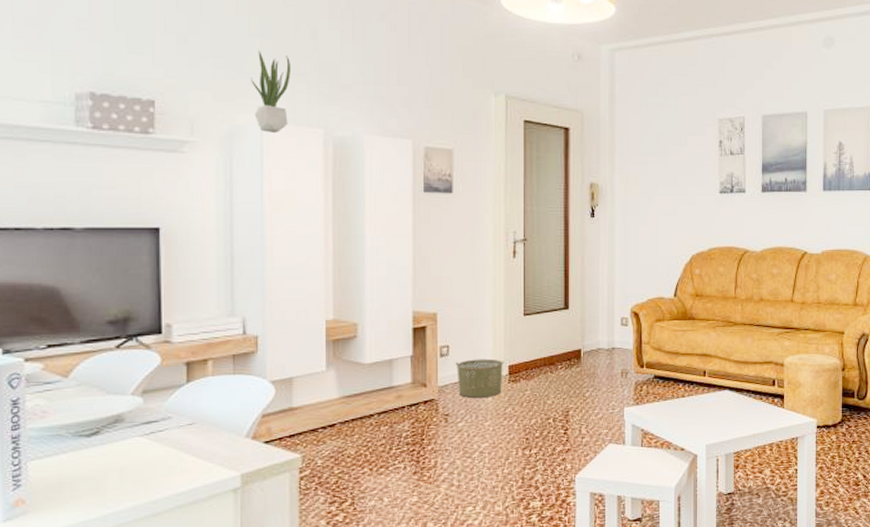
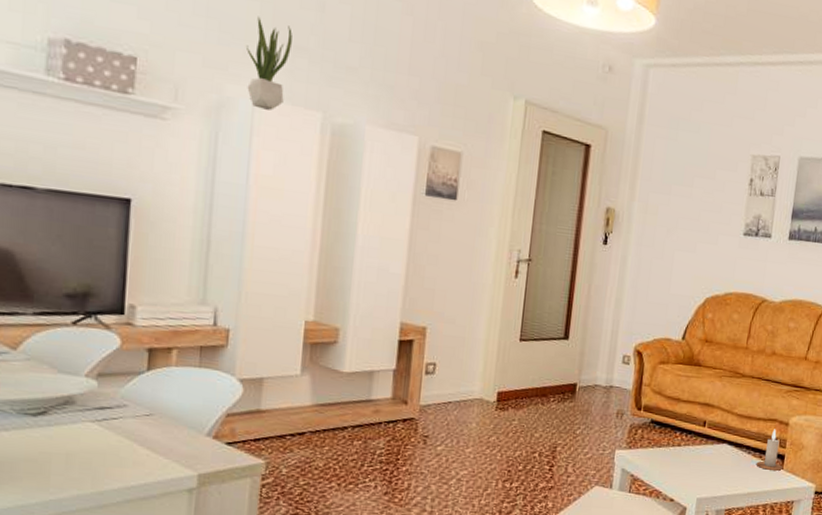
basket: present [455,358,504,398] -> none [441,380,494,423]
candle: none [758,370,784,410] -> present [756,429,784,471]

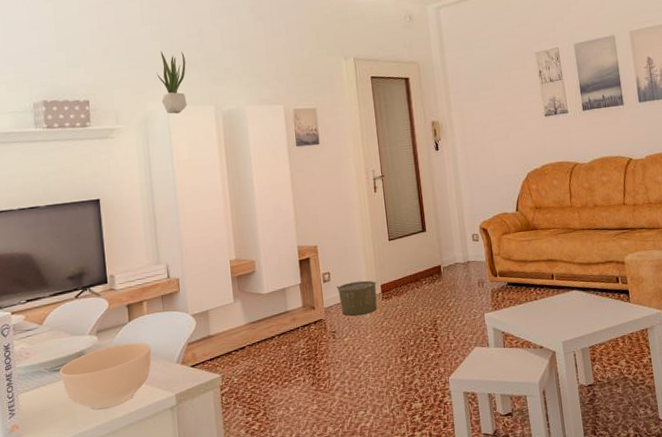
bowl: none [32,397,174,477] -> present [59,342,152,410]
basket: none [441,380,494,423] -> present [336,280,377,316]
candle: present [756,429,784,471] -> none [605,269,631,306]

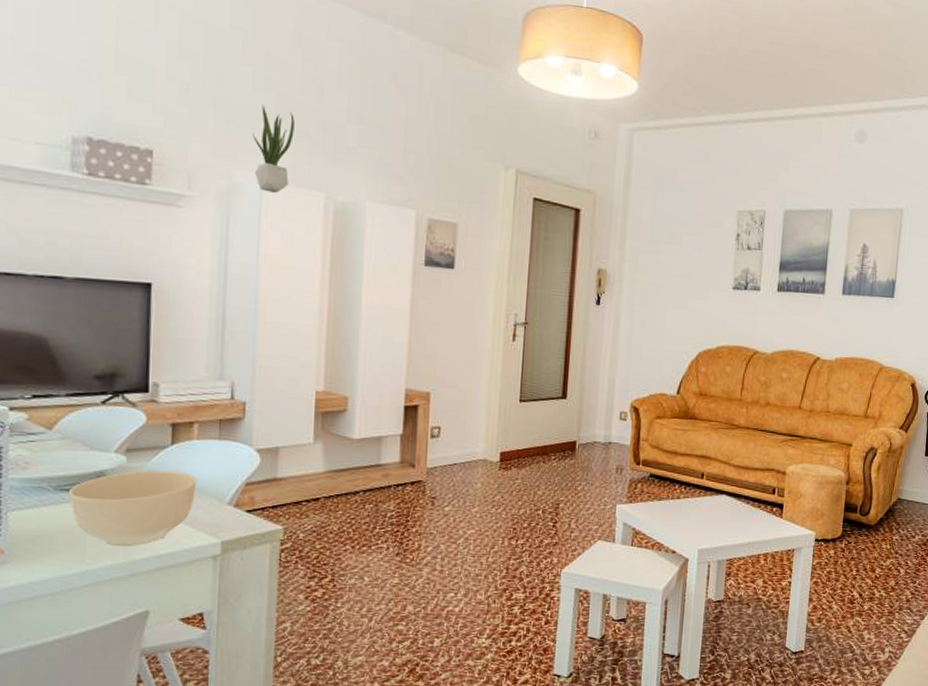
basket: present [336,280,377,316] -> none [446,443,496,483]

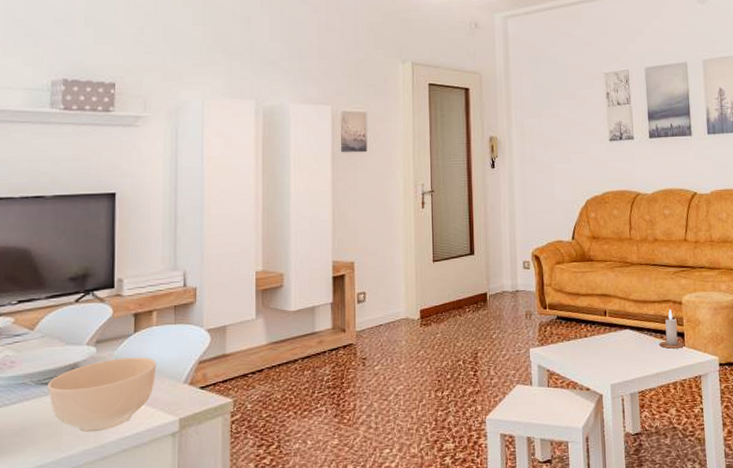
potted plant: present [253,104,295,193] -> none [195,36,228,106]
candle: none [755,478,783,520] -> present [659,309,685,349]

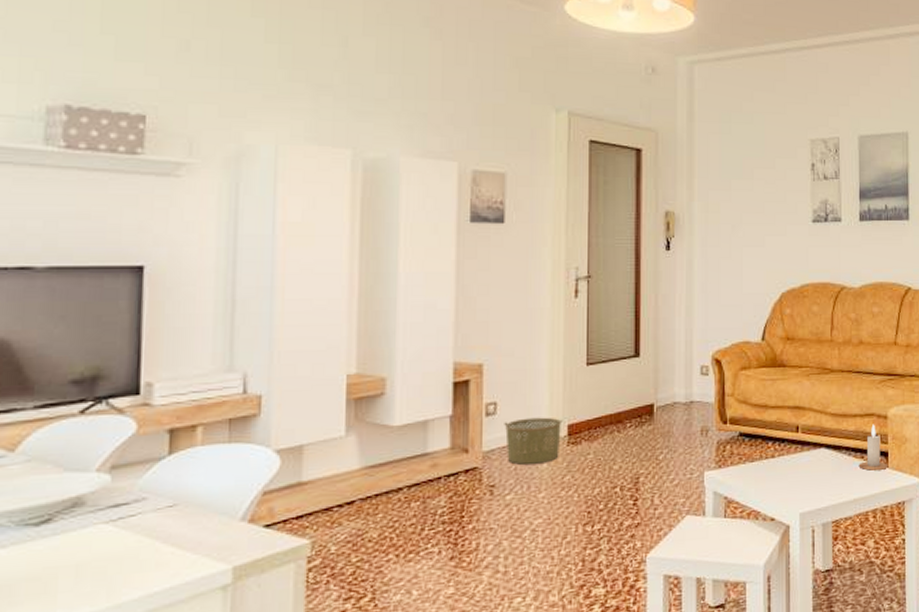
bowl: present [47,357,157,432] -> none [34,486,202,588]
basket: none [371,303,416,342] -> present [504,417,563,465]

